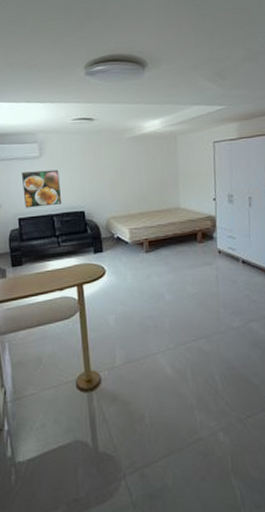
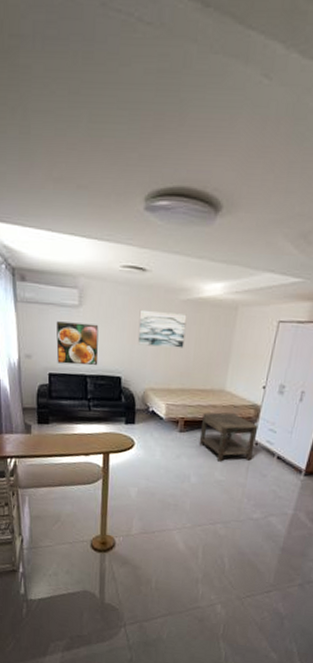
wall art: none [93,149,136,181] -> present [137,309,187,348]
side table: none [164,227,219,275] -> present [198,412,259,462]

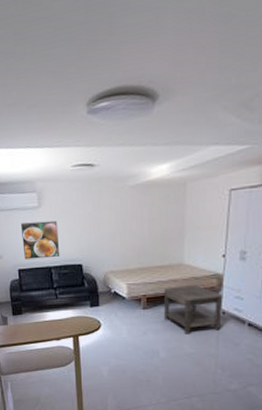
wall art: present [137,309,187,348] -> none [92,198,138,233]

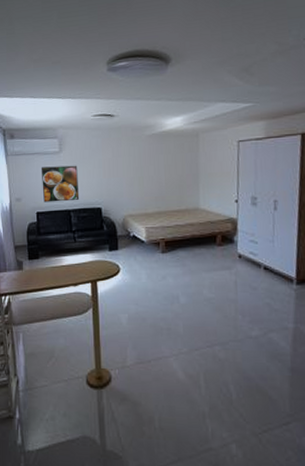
side table: present [163,285,223,334] -> none [182,229,239,279]

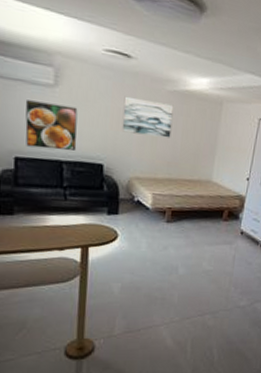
wall art: none [112,146,155,178] -> present [121,96,174,138]

